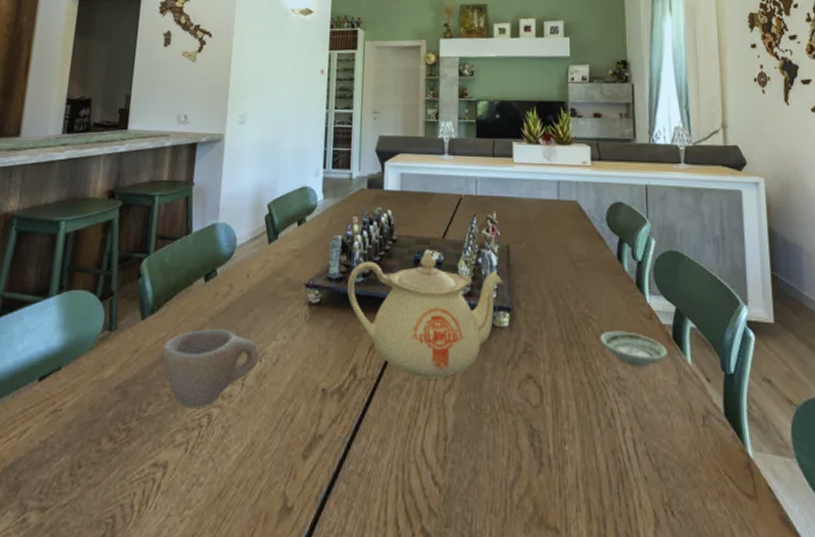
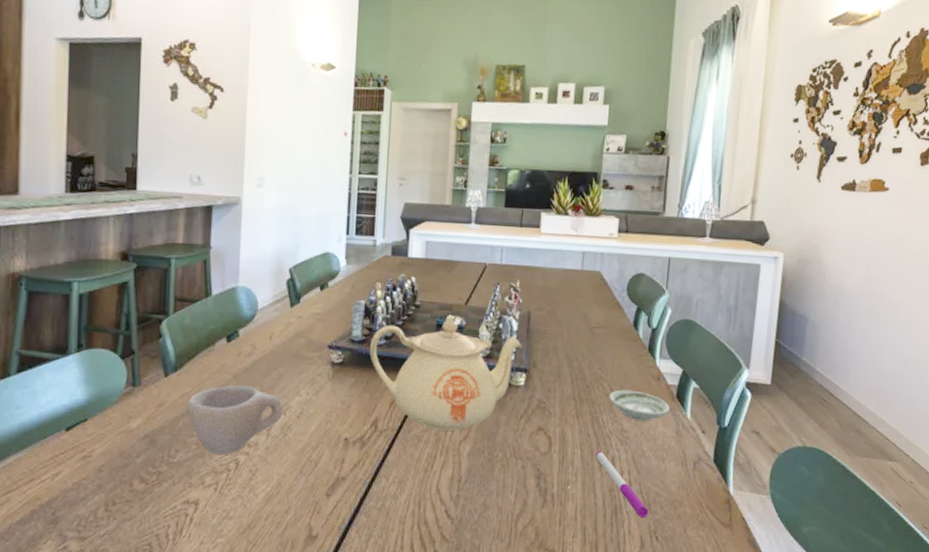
pen: none [591,402,659,487] -> present [595,450,649,518]

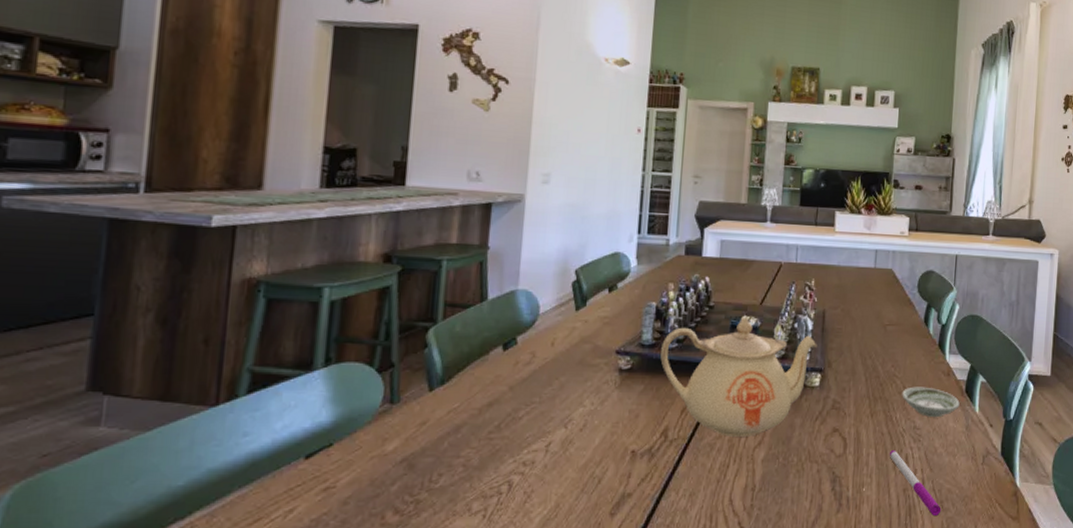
cup: present [187,385,284,455] -> none [454,397,565,476]

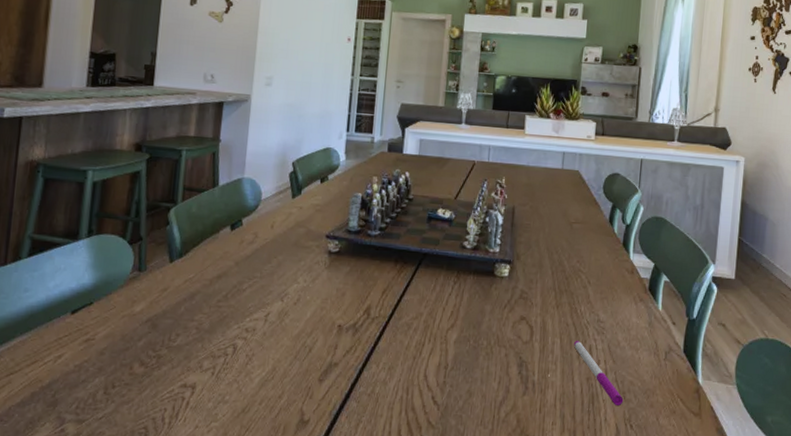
teapot: present [660,318,817,437] -> none [365,210,507,319]
saucer: present [902,386,960,417] -> none [586,282,643,312]

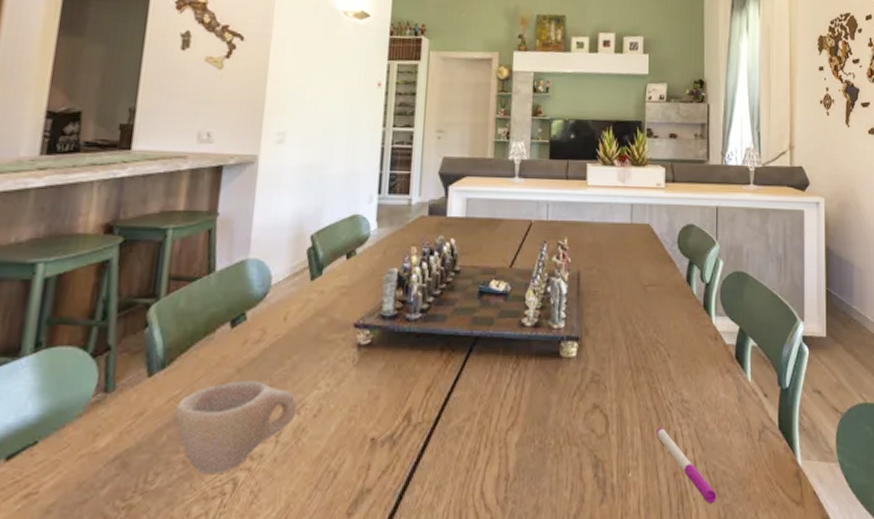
cup: none [189,271,282,339] -> present [174,380,298,474]

